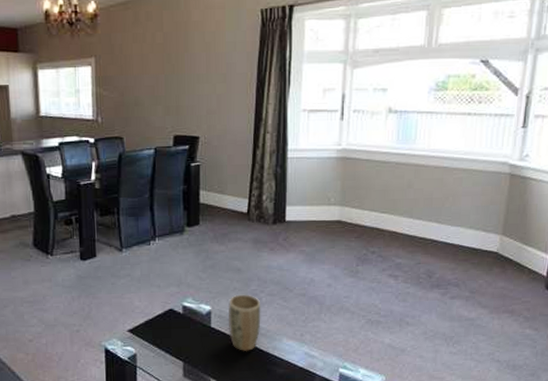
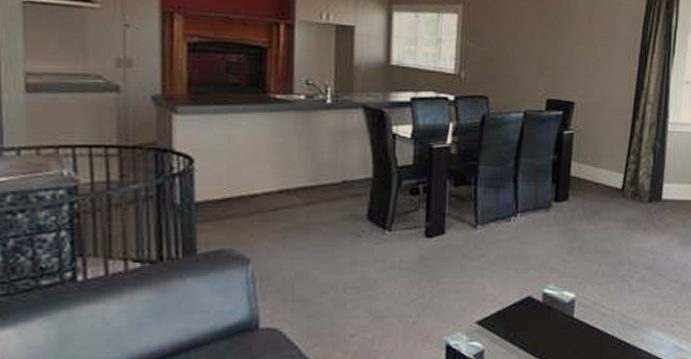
plant pot: present [229,294,261,351] -> none [593,280,631,345]

